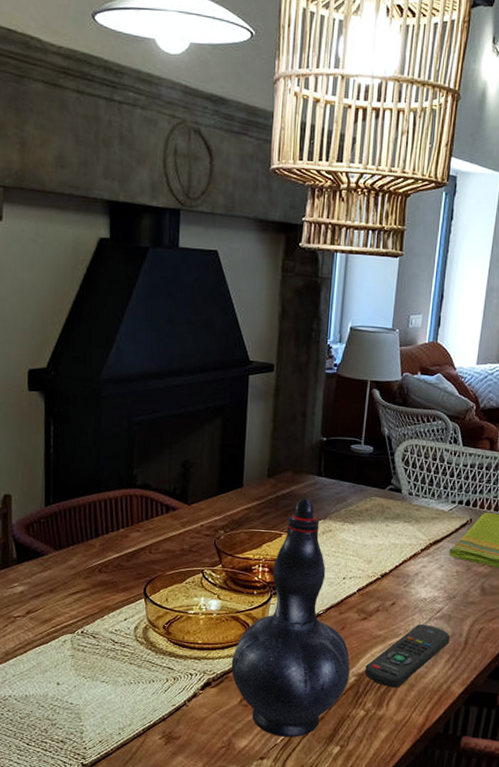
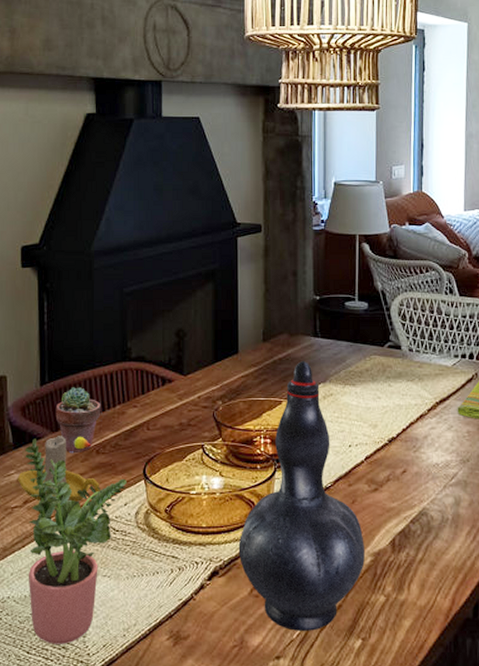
candle holder: none [20,554,102,615] -> present [17,436,100,502]
potted plant: none [28,555,127,739] -> present [25,438,127,644]
potted succulent: none [59,509,105,571] -> present [55,387,101,454]
remote control: present [365,624,450,688] -> none [381,492,468,567]

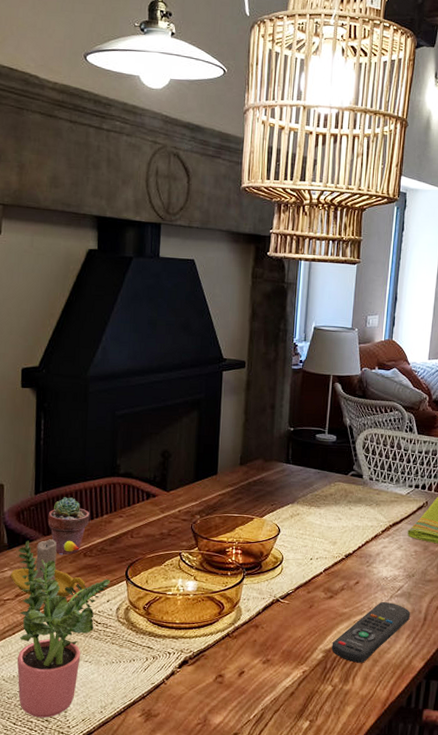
decorative vase: present [238,360,365,631] -> none [207,483,318,713]
remote control: none [381,492,468,567] -> present [332,601,410,663]

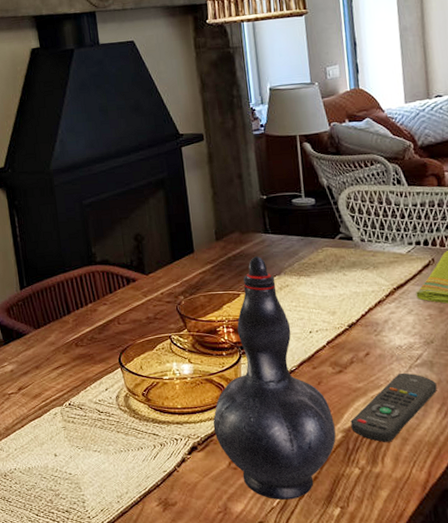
candle holder: present [10,539,86,597] -> none [10,331,83,388]
potted plant: present [17,541,110,718] -> none [14,335,106,509]
potted succulent: present [47,497,90,555] -> none [35,289,76,347]
decorative vase: none [207,483,318,713] -> present [213,255,336,500]

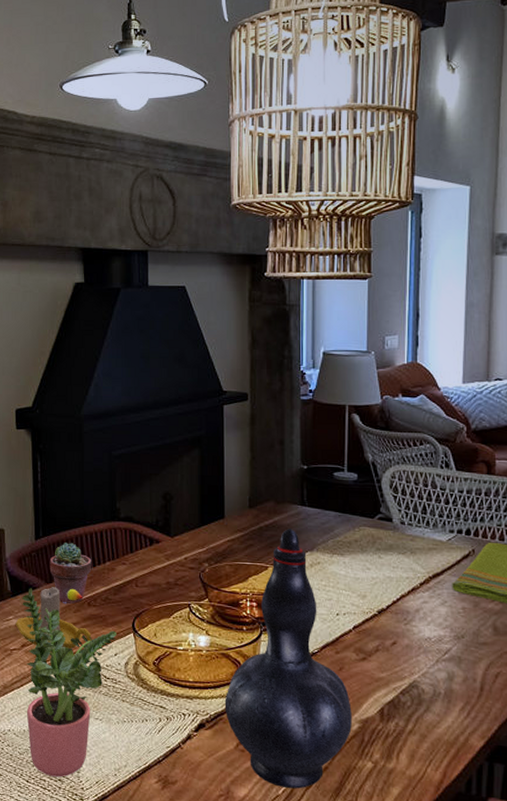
candle holder: none [10,331,83,388] -> present [15,587,92,649]
potted plant: none [14,335,106,509] -> present [22,588,117,777]
potted succulent: none [35,289,76,347] -> present [49,543,92,604]
remote control: present [350,372,437,442] -> none [369,666,462,738]

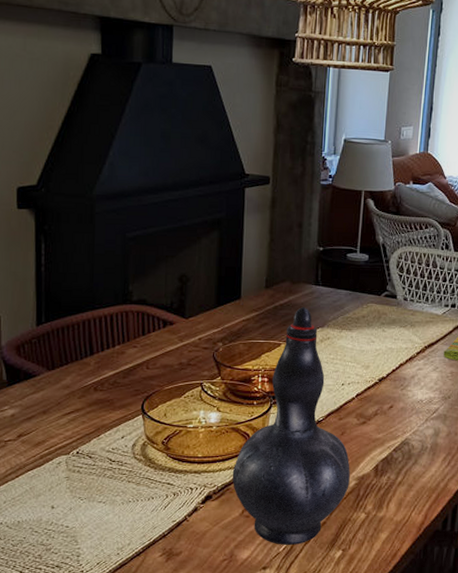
candle holder: present [15,587,92,649] -> none [11,374,98,435]
potted plant: present [22,588,117,777] -> none [19,376,124,564]
potted succulent: present [49,543,92,604] -> none [52,328,100,391]

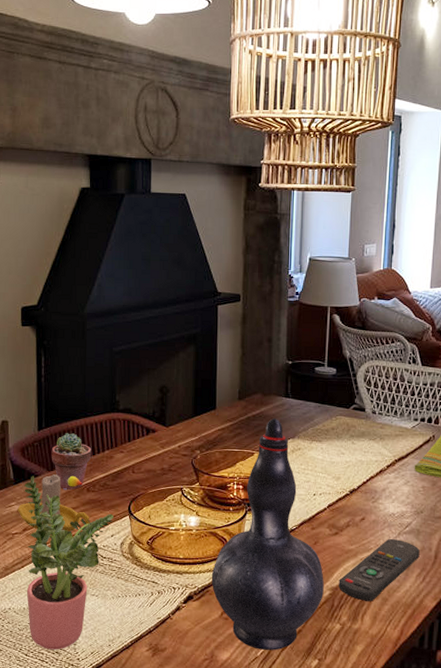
candle holder: none [11,374,98,435] -> present [17,474,90,532]
potted plant: none [19,376,124,564] -> present [24,476,114,650]
potted succulent: none [52,328,100,391] -> present [51,433,92,490]
remote control: none [365,425,446,489] -> present [339,538,420,601]

